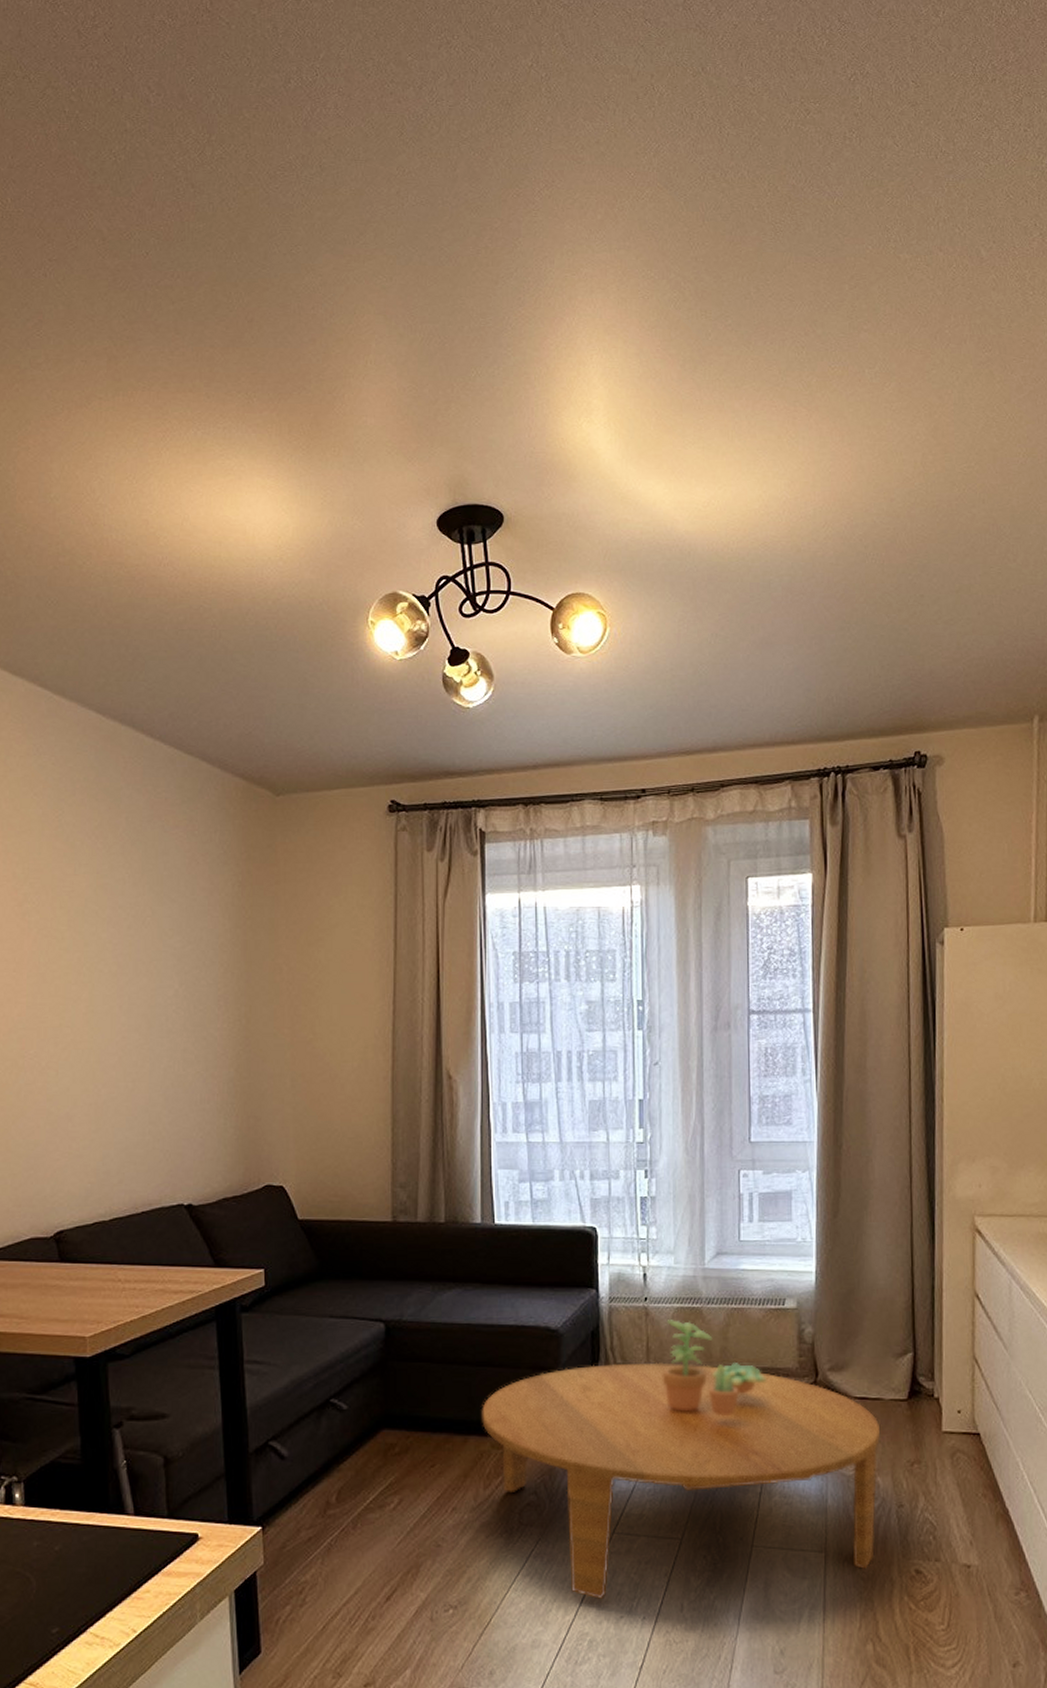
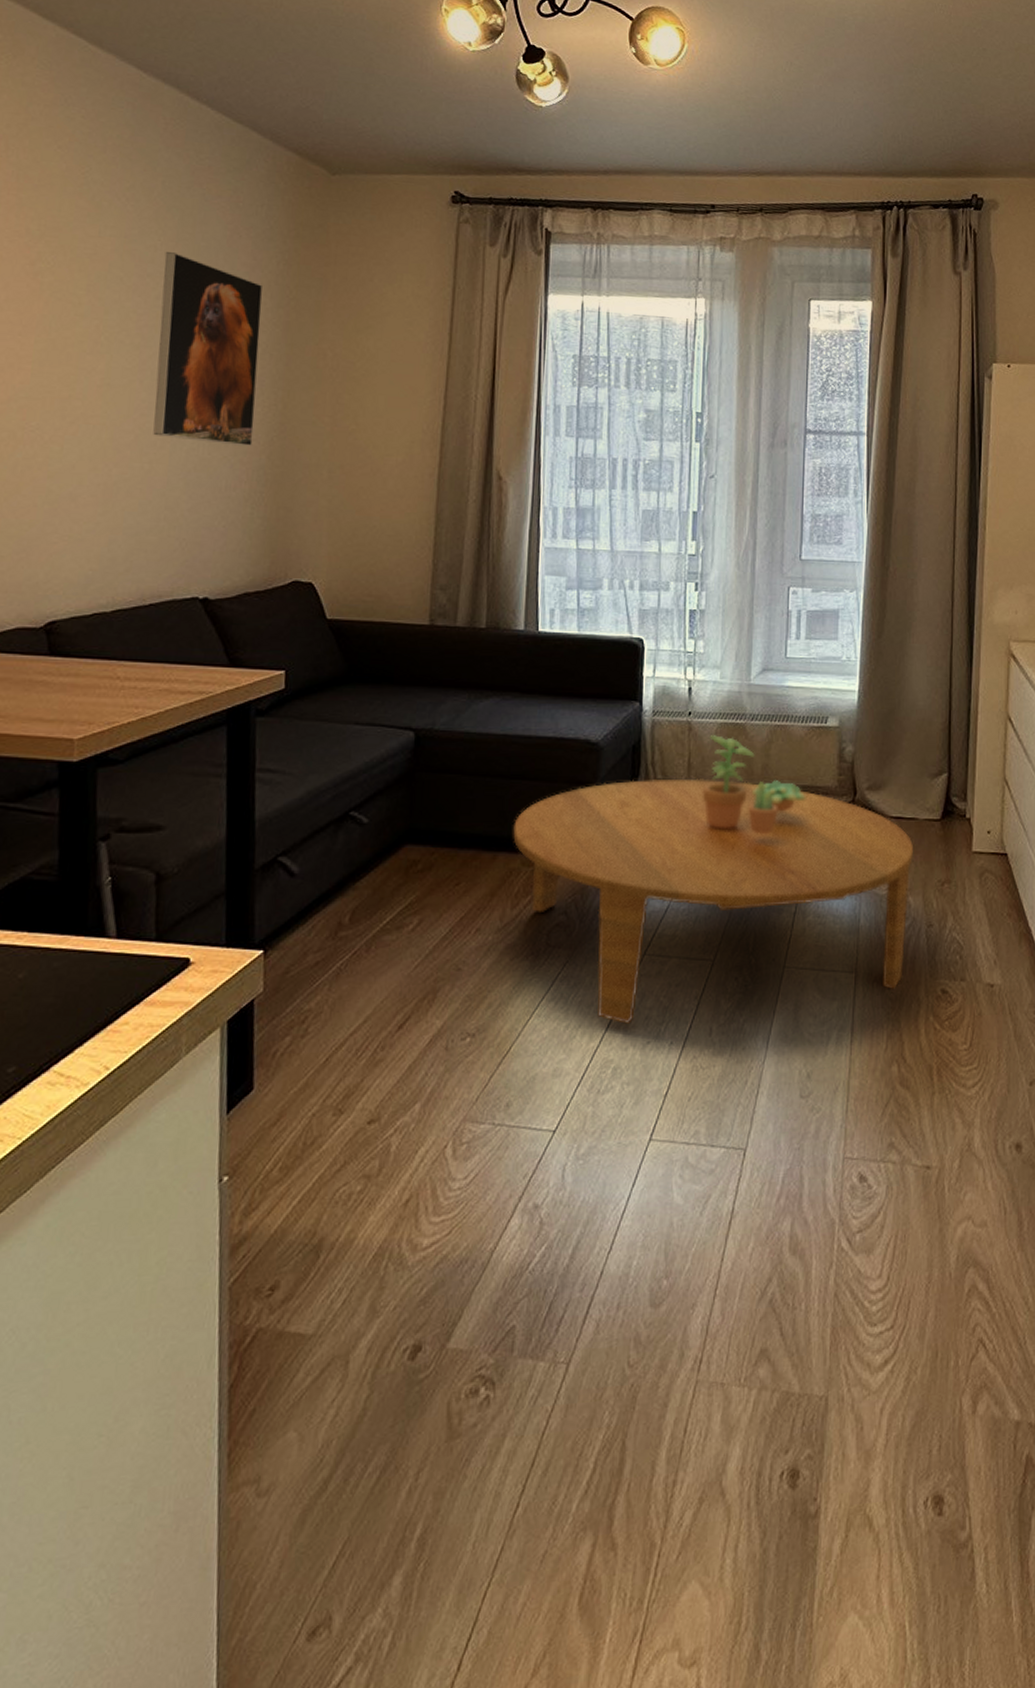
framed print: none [132,882,222,1062] -> present [153,251,264,447]

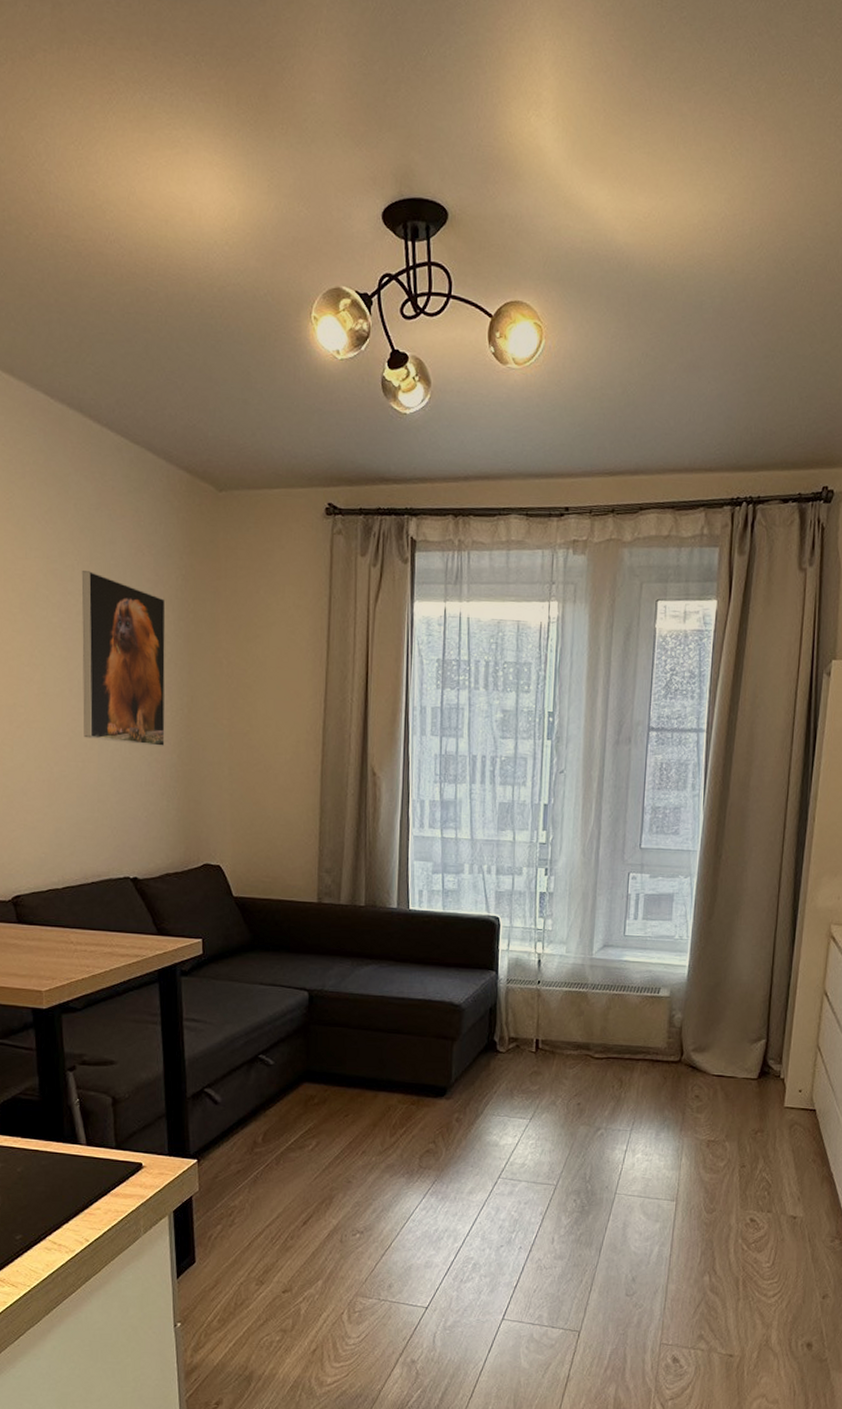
coffee table: present [513,778,914,1024] -> none [390,1036,732,1231]
potted plant: present [703,735,806,834] -> none [549,1001,639,1085]

